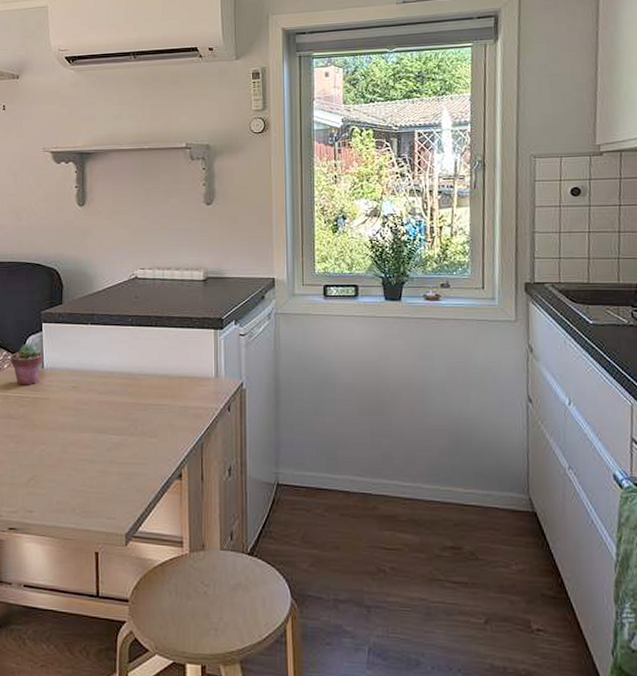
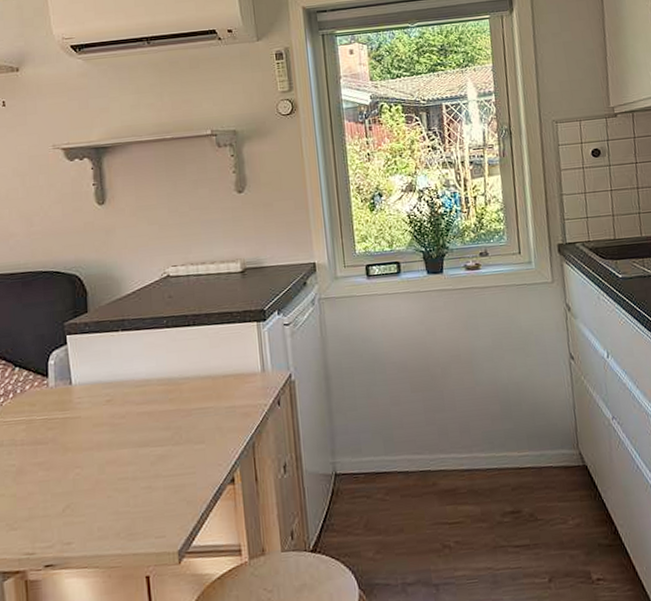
potted succulent: present [10,343,43,385] -> none [32,359,70,407]

